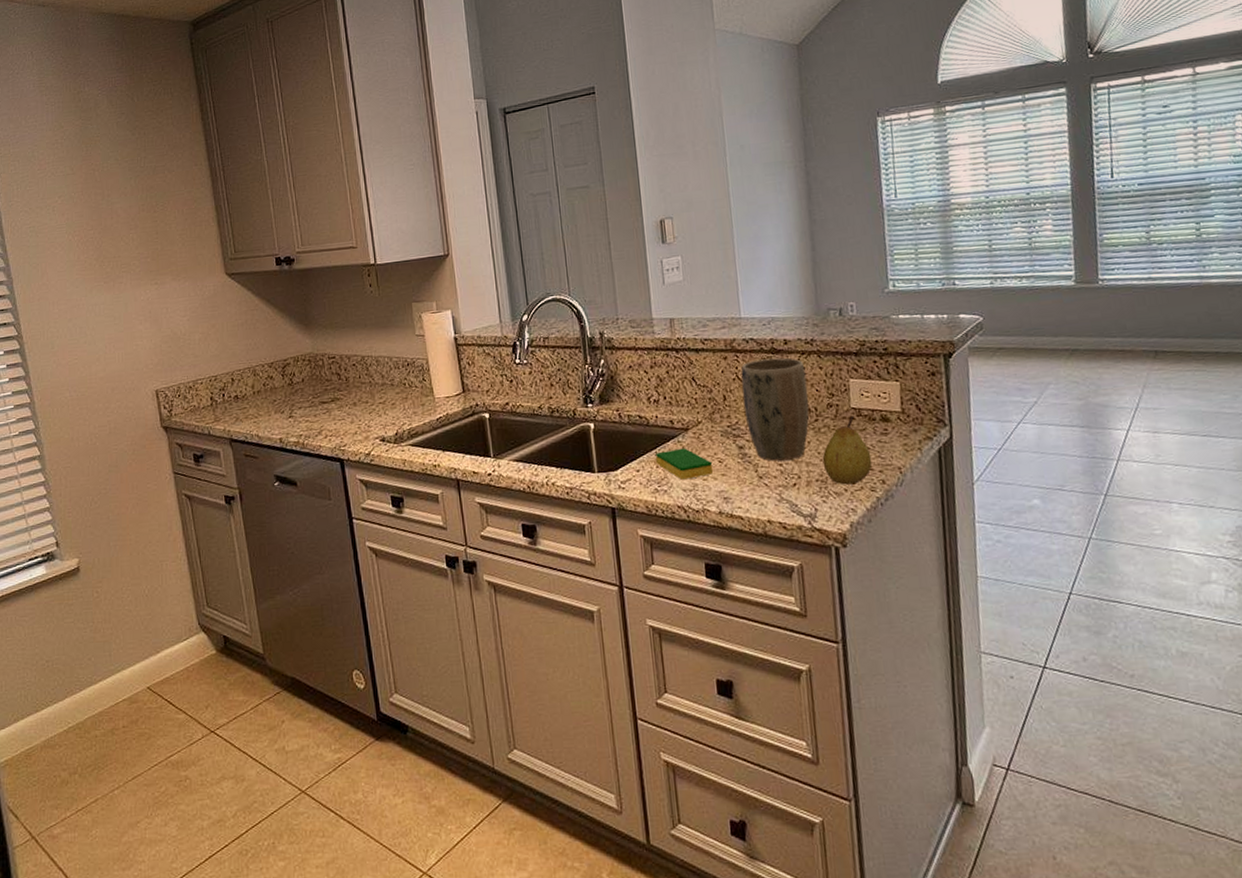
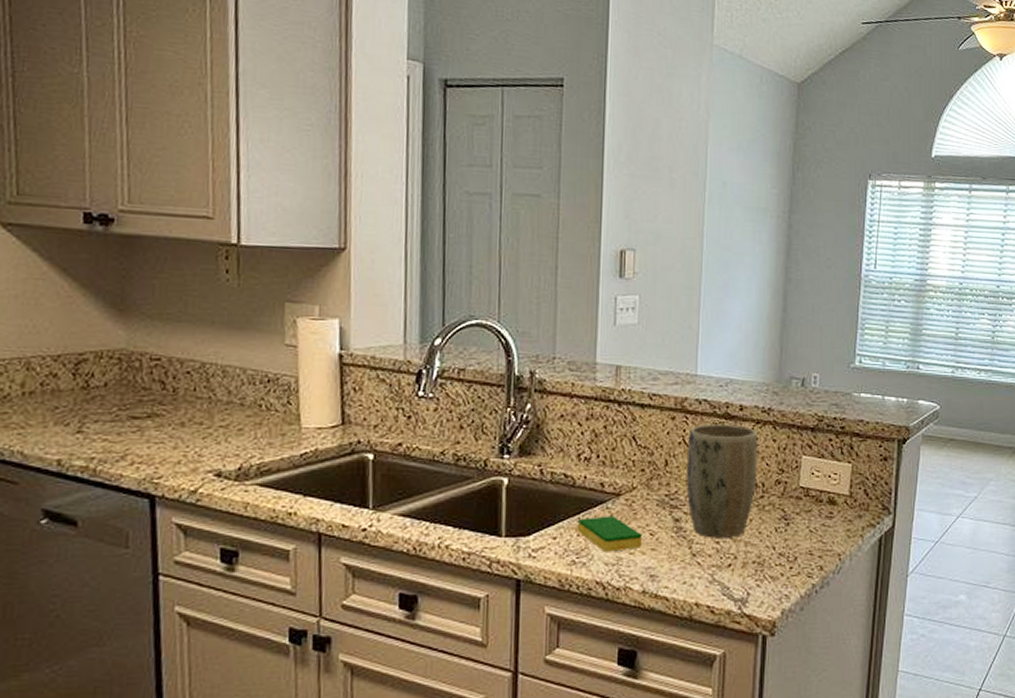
fruit: present [822,416,872,485] -> none [762,495,813,569]

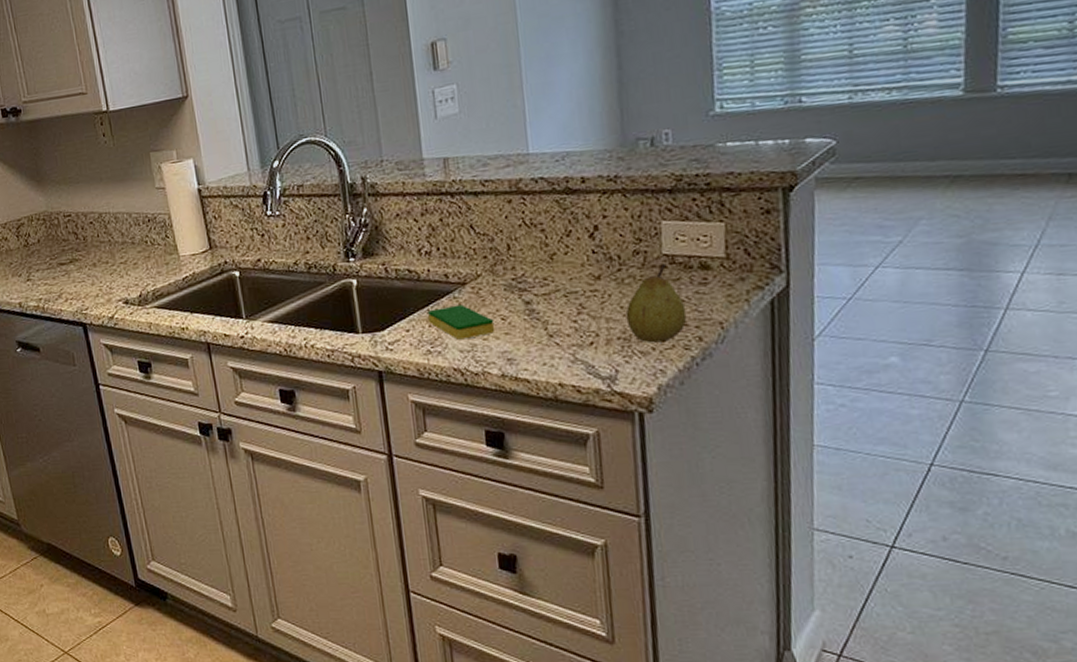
plant pot: present [686,424,758,538] -> none [528,198,611,318]
fruit: none [762,495,813,569] -> present [625,264,687,343]

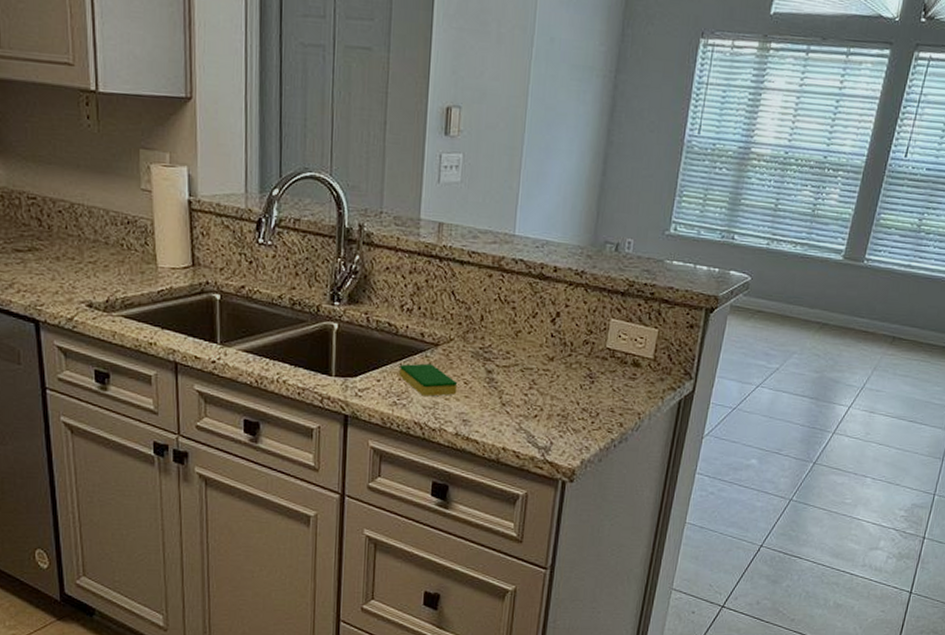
fruit: present [625,264,687,343] -> none [567,356,615,424]

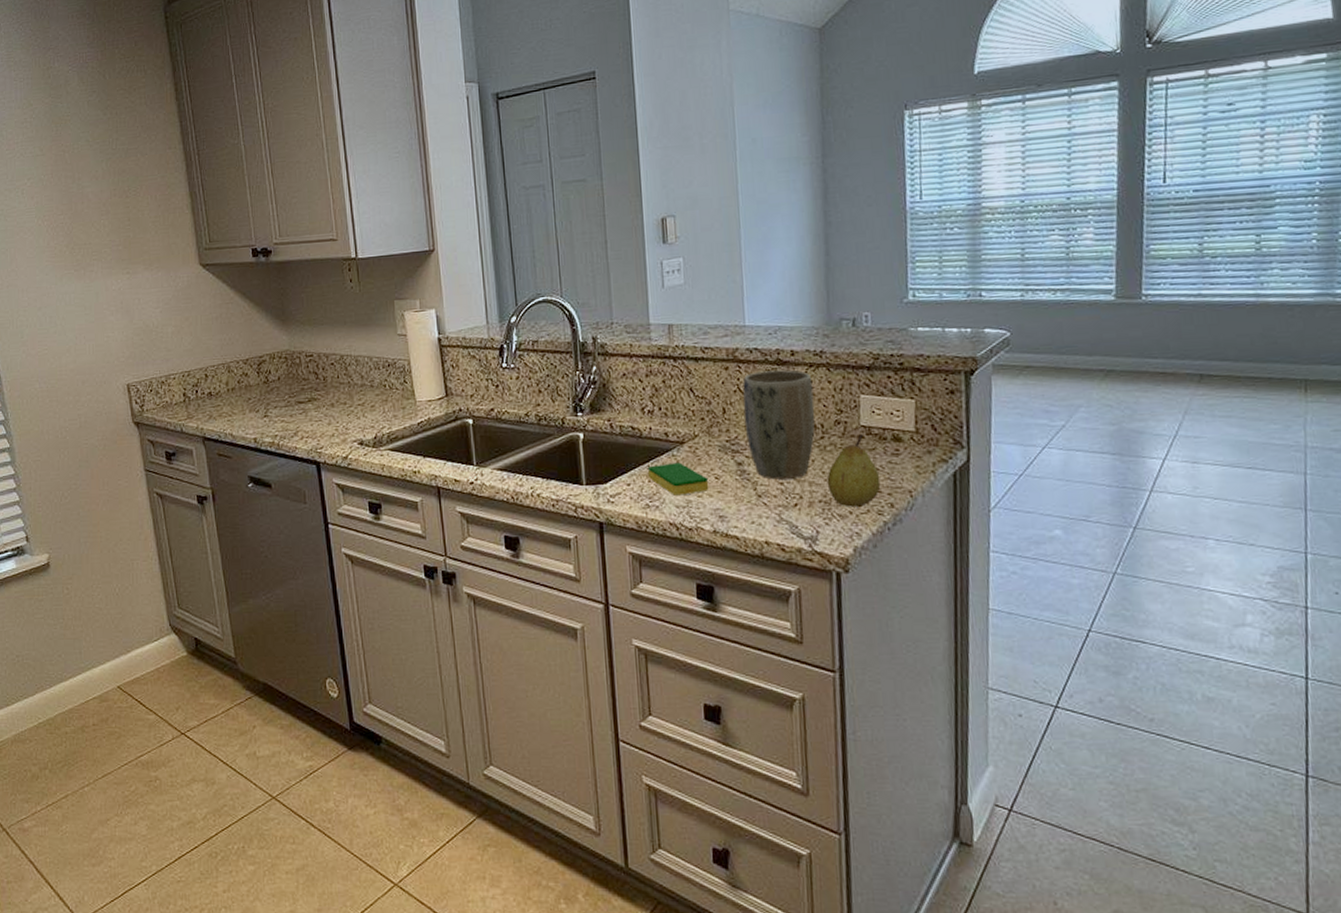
plant pot: none [499,283,570,391] -> present [743,369,815,480]
fruit: none [567,356,615,424] -> present [826,434,881,507]

